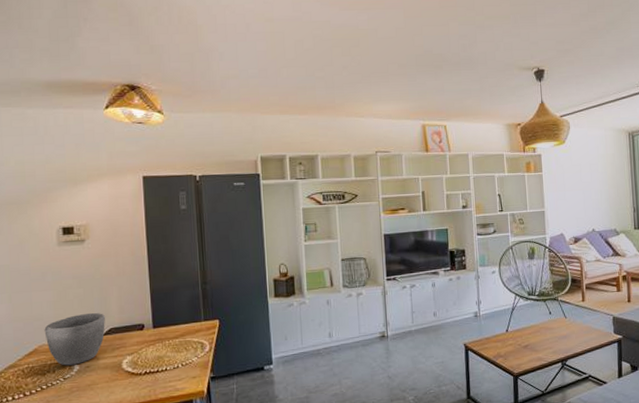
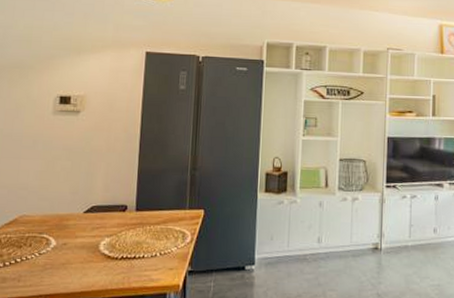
bowl: present [44,312,105,366] -> none [27,187,89,241]

